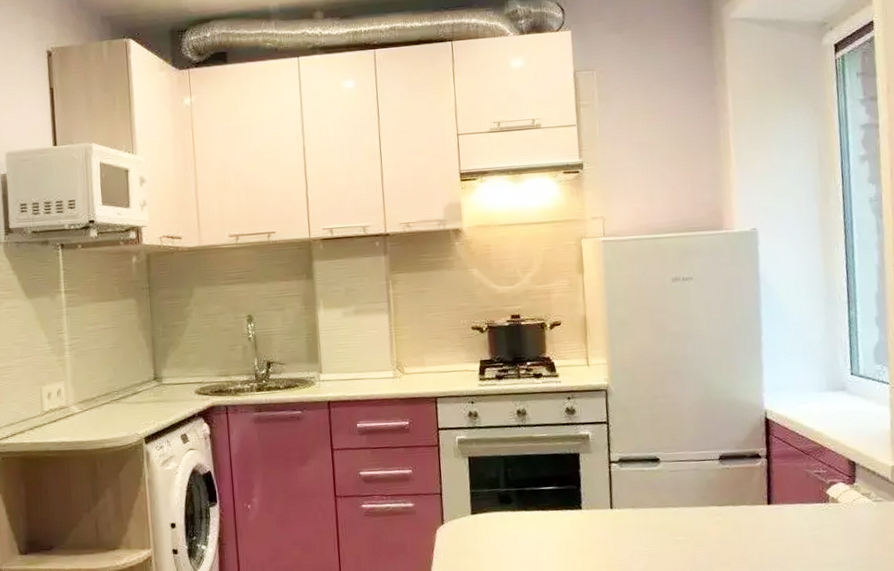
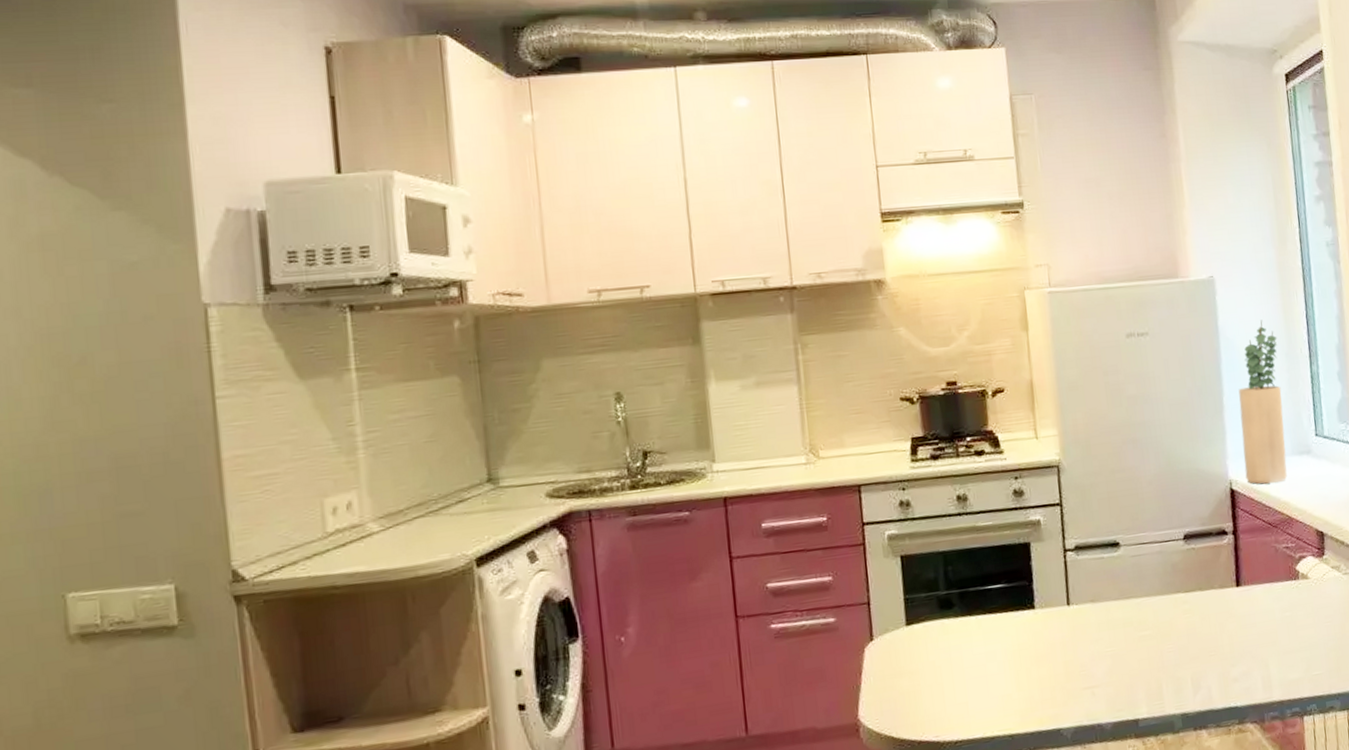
vase: none [776,268,822,416] -> present [1238,320,1288,485]

